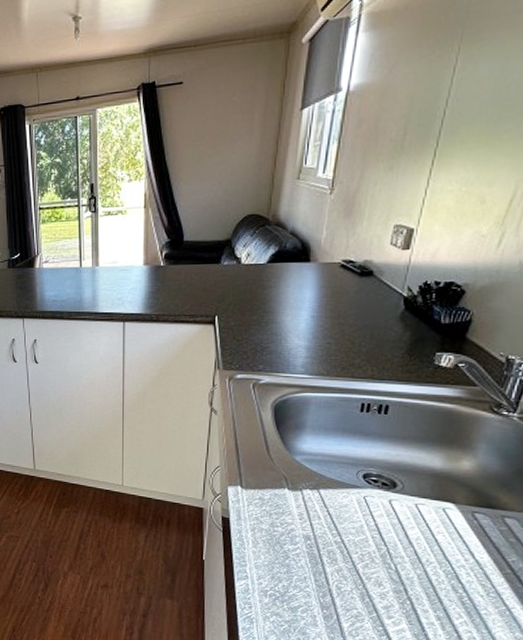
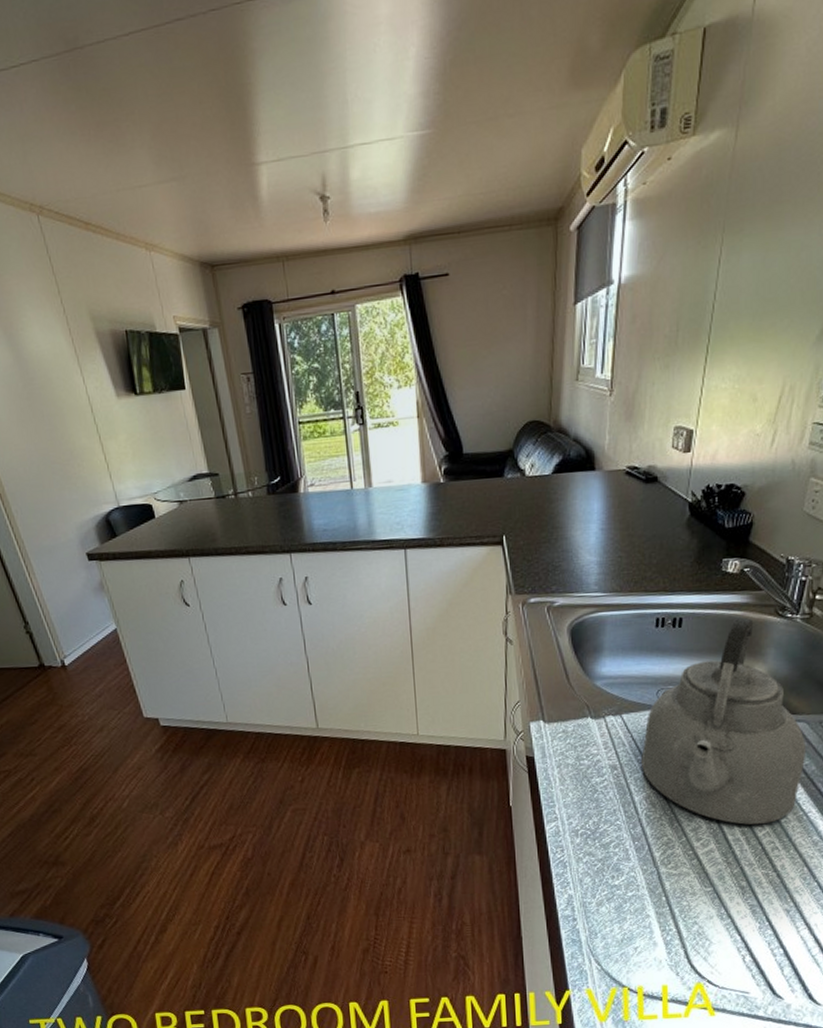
kettle: none [336,409,514,613] -> present [641,616,805,825]

